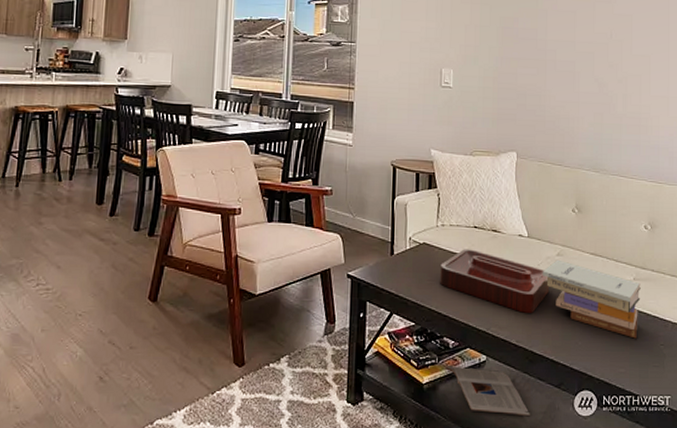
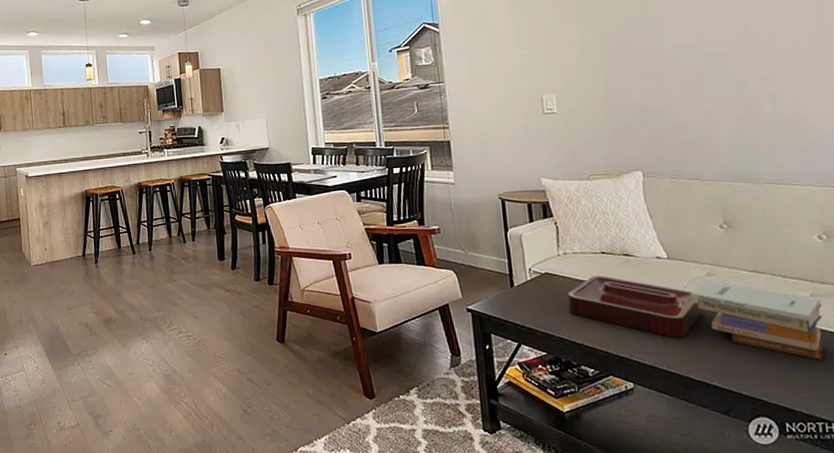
magazine: present [445,364,531,417] -> none [587,393,696,445]

